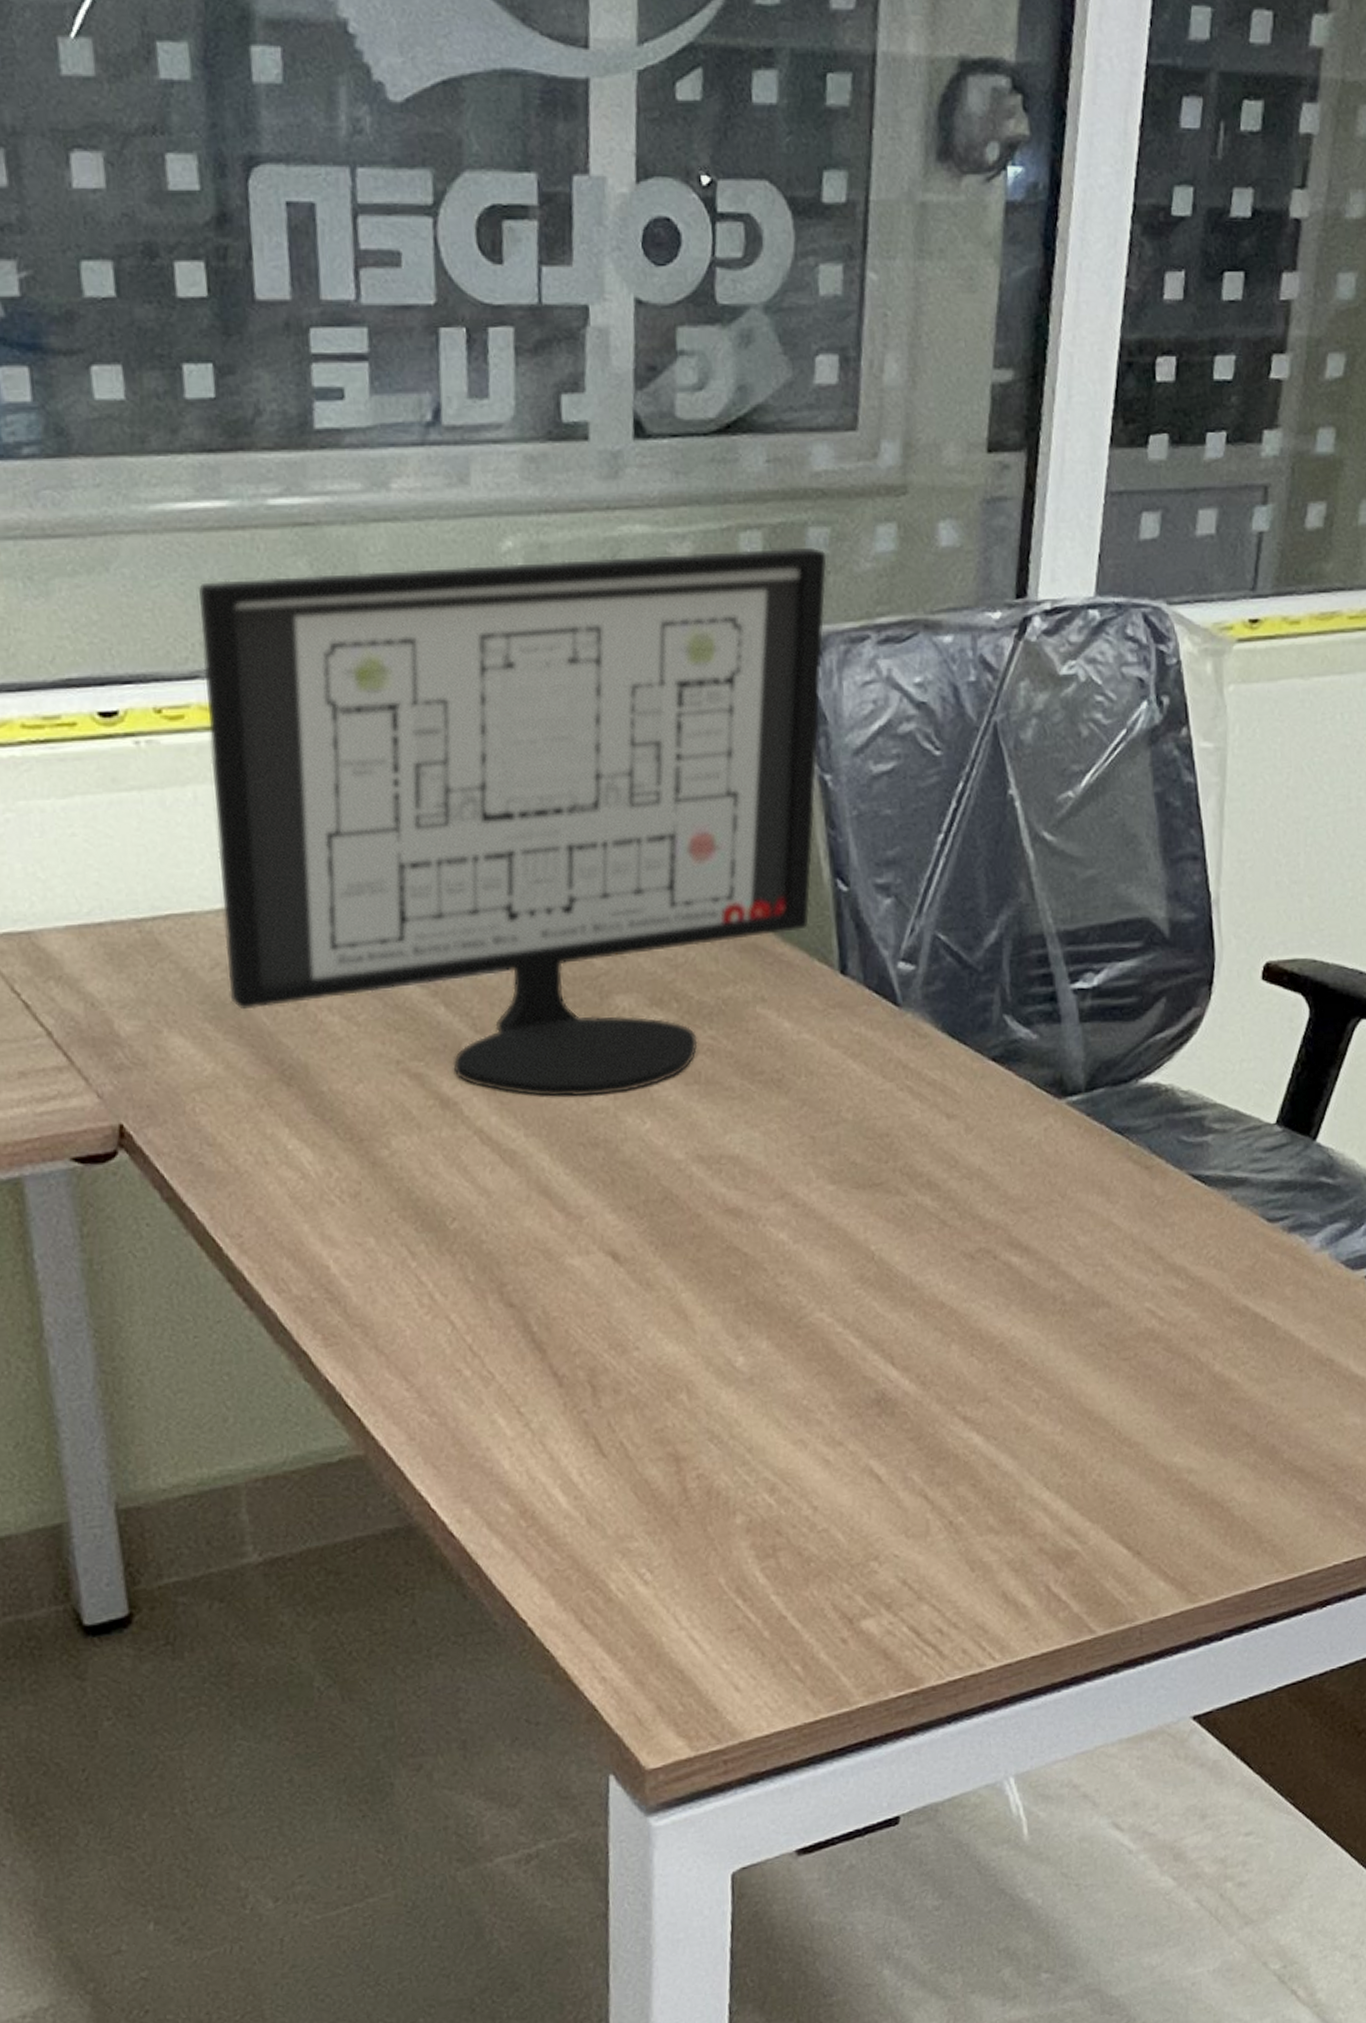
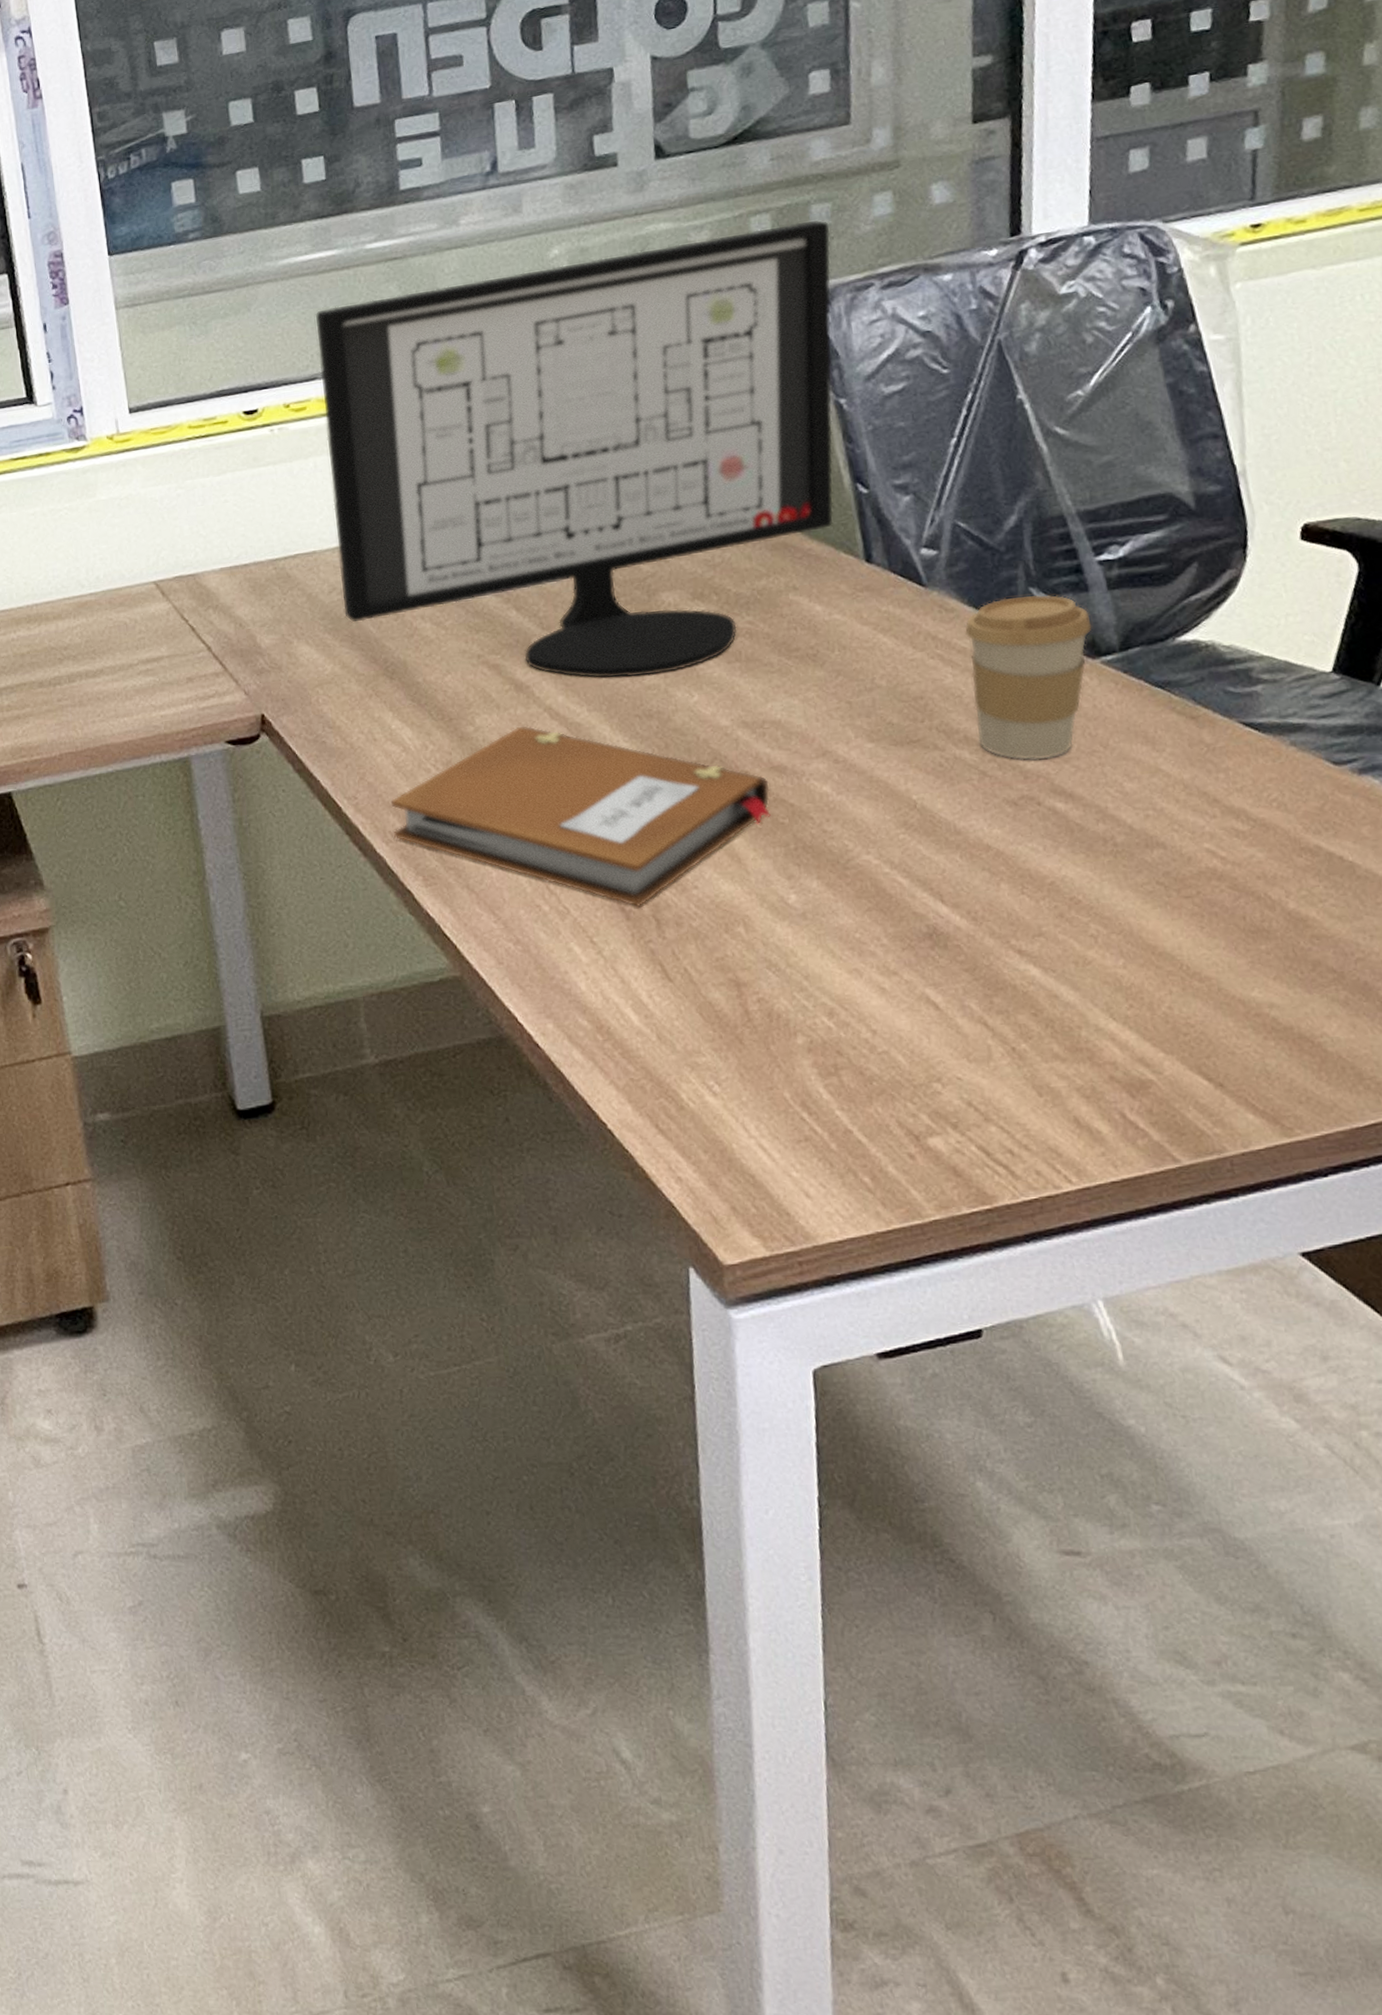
notebook: none [284,1151,723,1372] -> present [390,726,771,908]
coffee cup: none [935,1023,1061,1210] -> present [964,594,1092,761]

